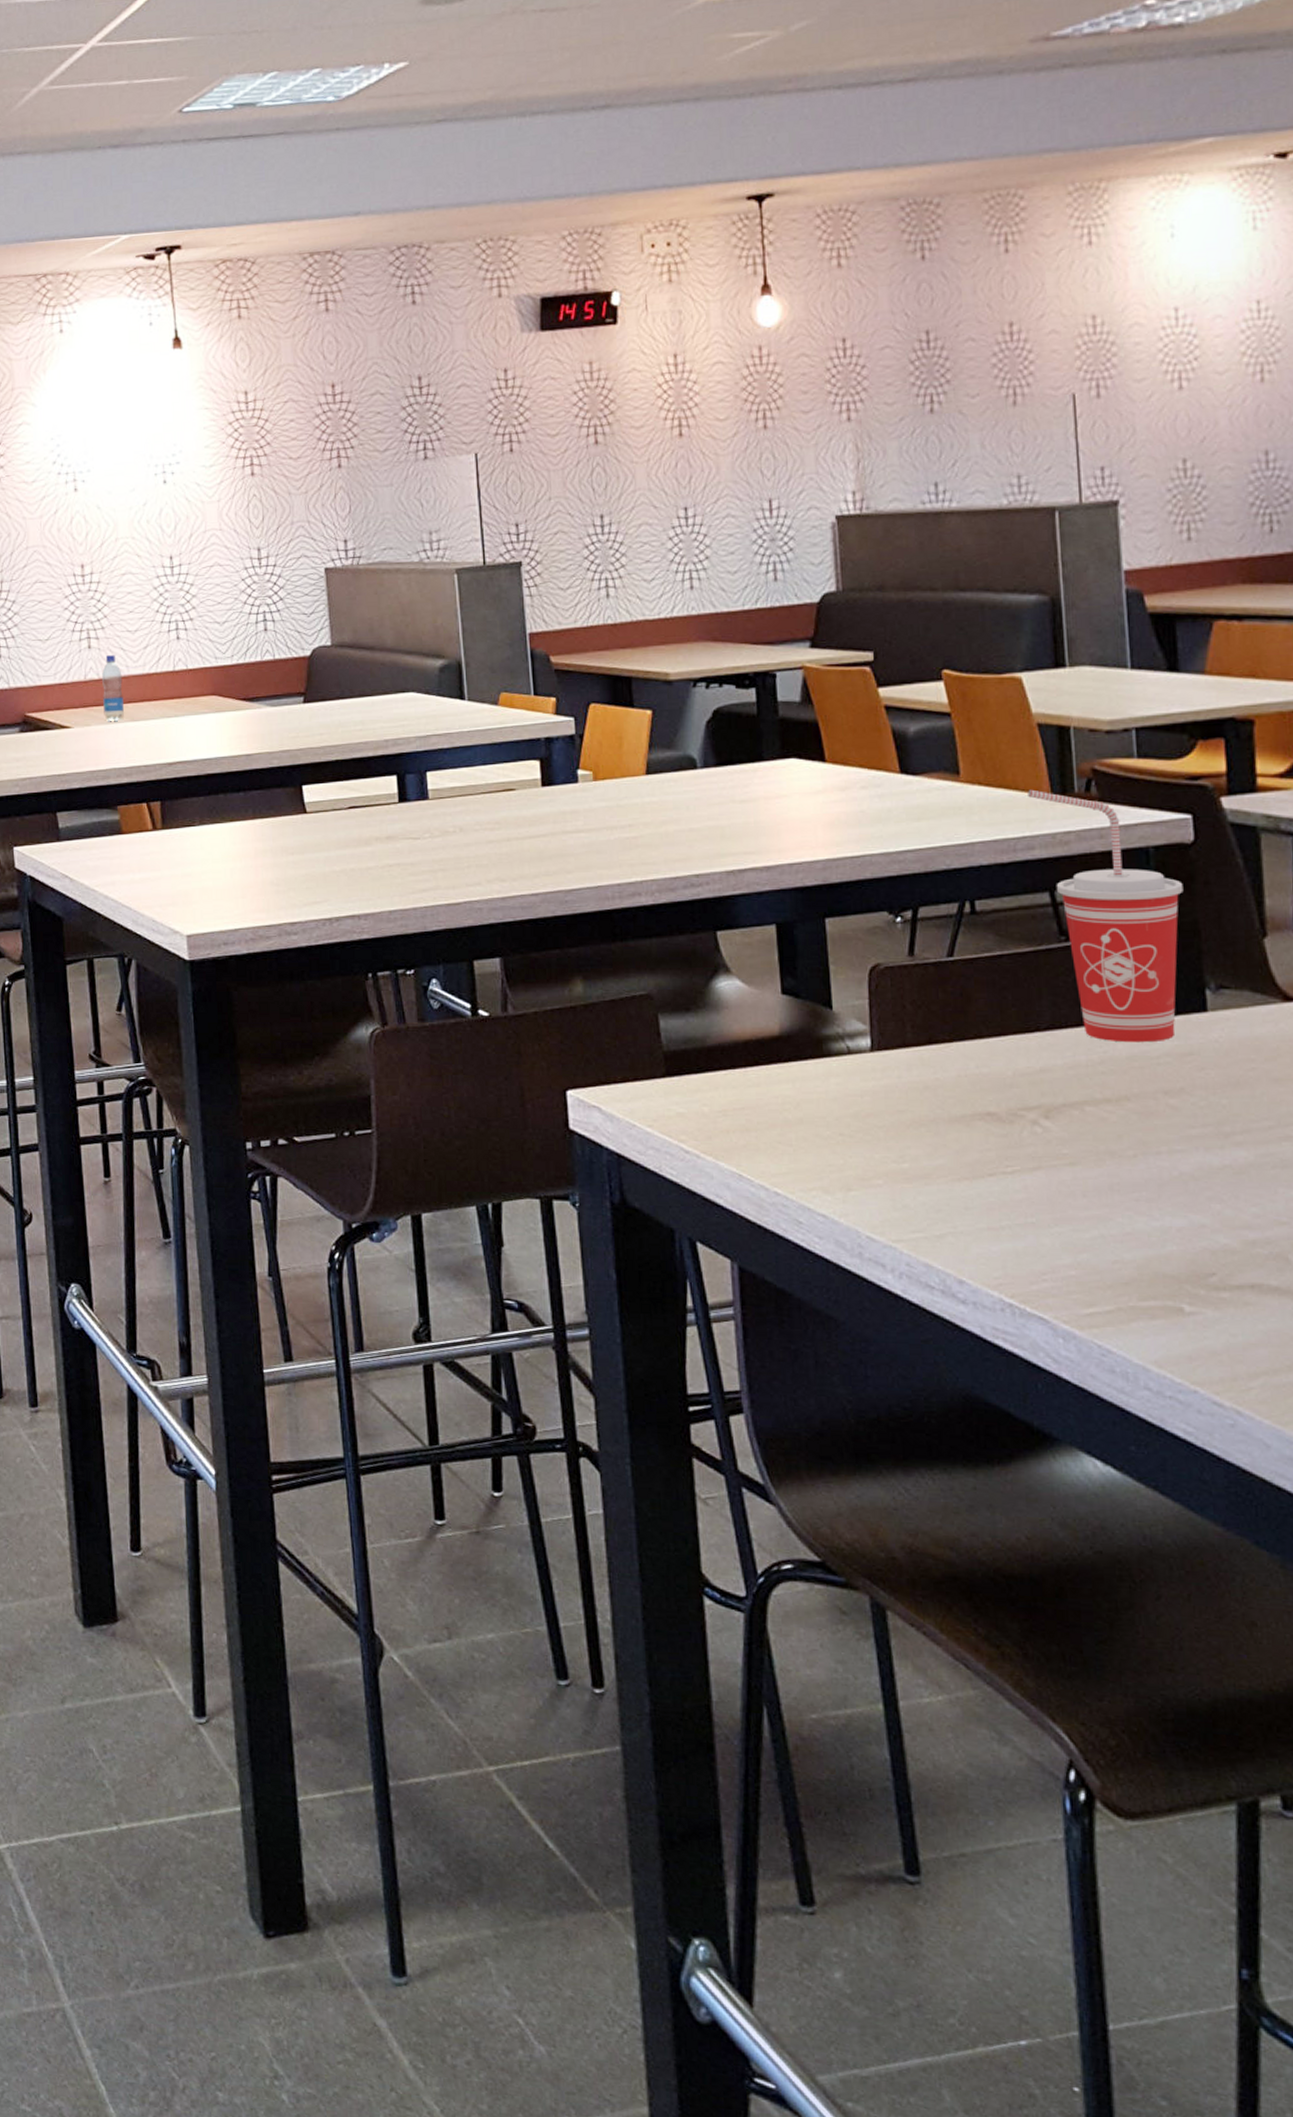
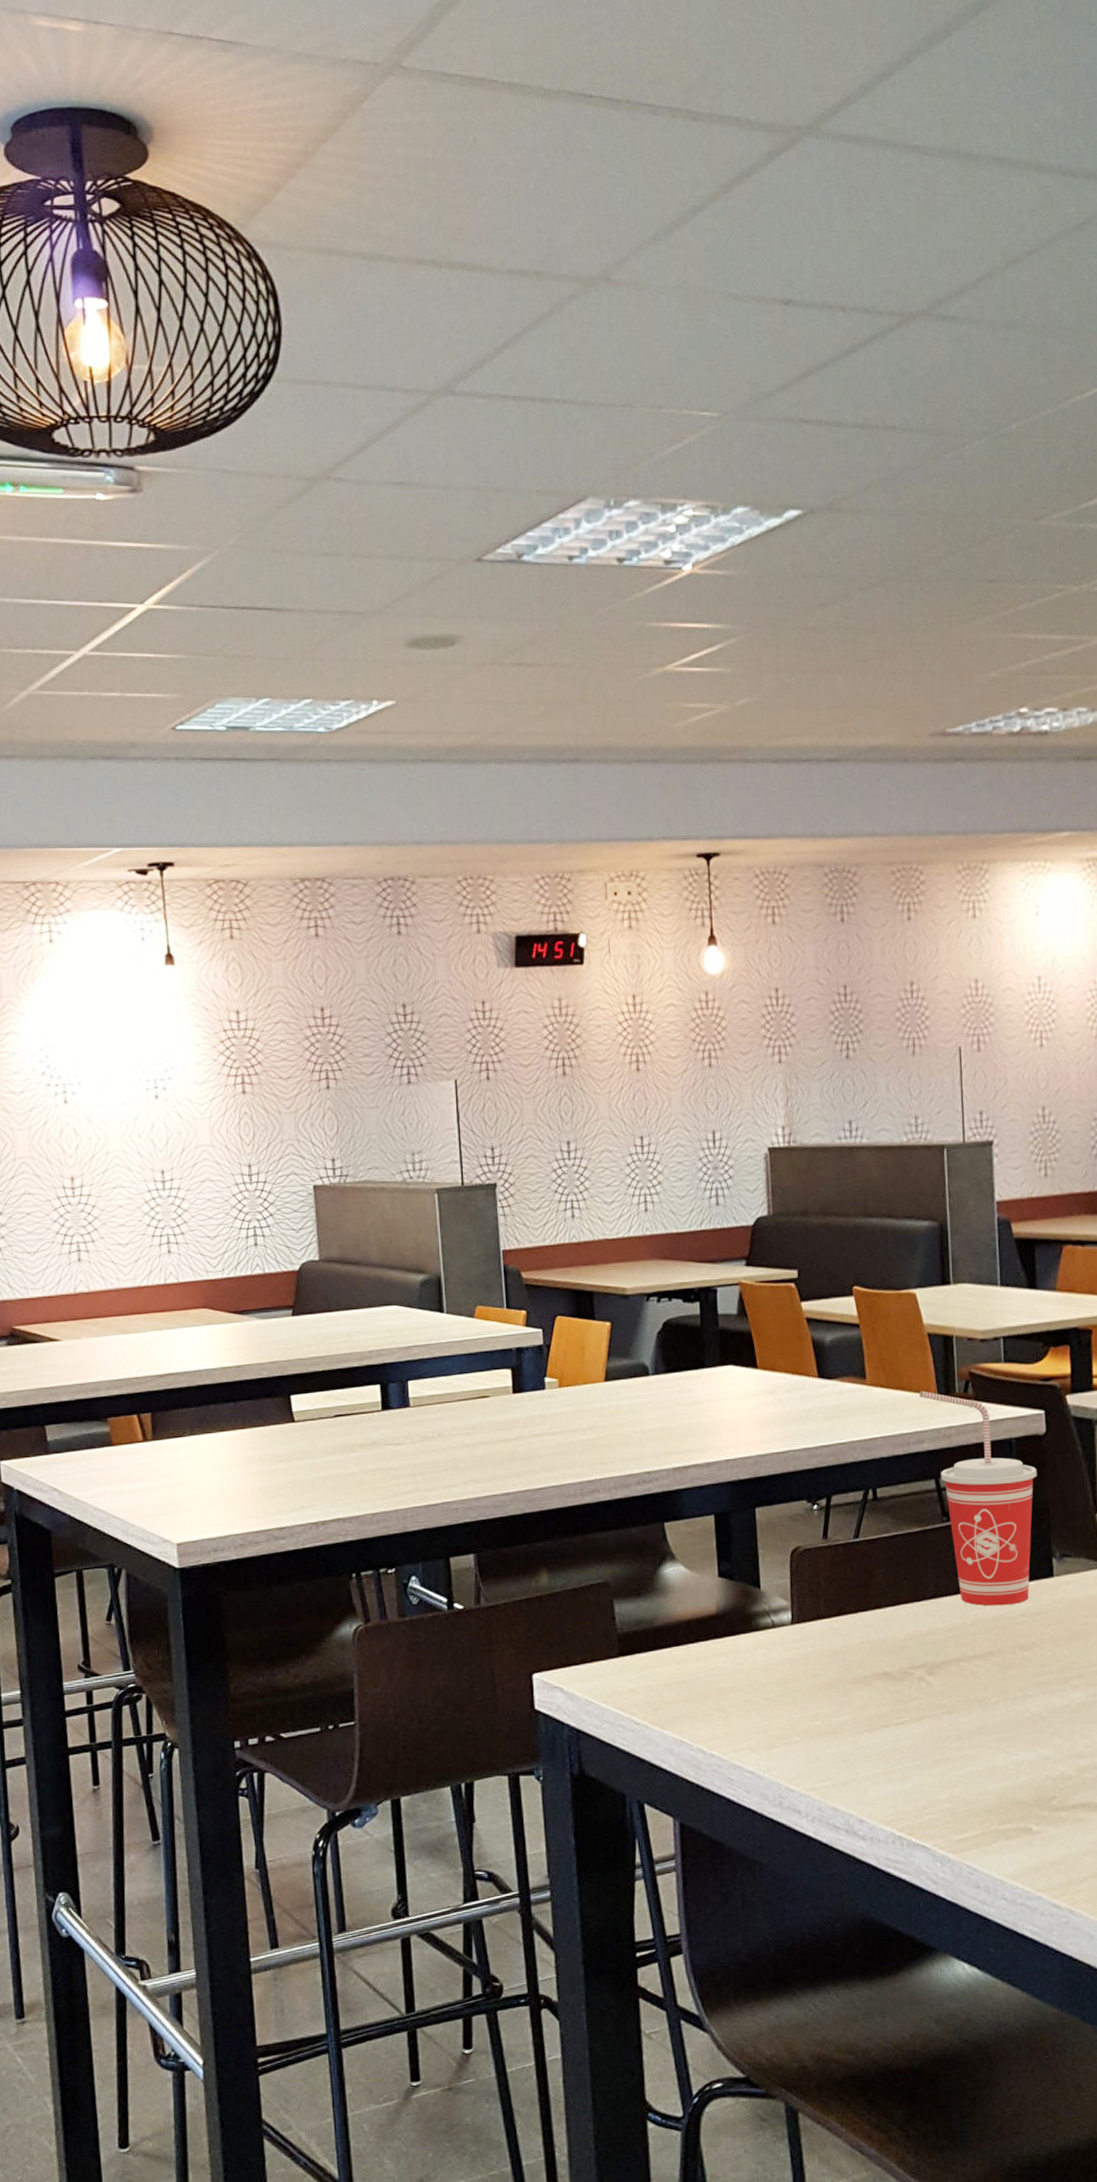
bottle: present [101,655,124,722] -> none [91,1268,115,1335]

